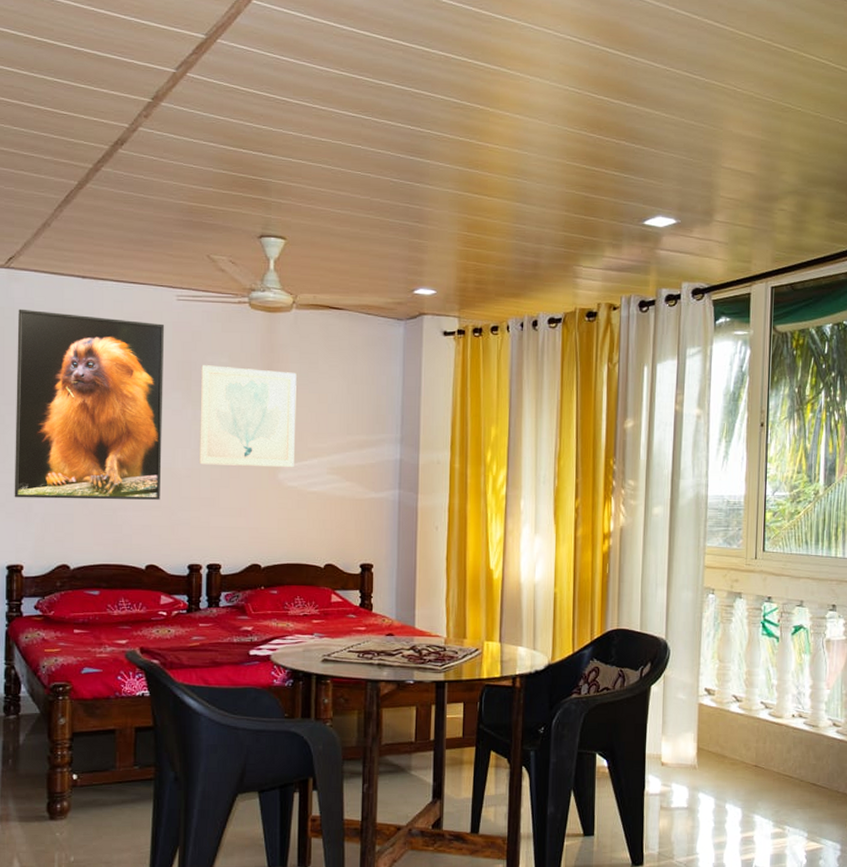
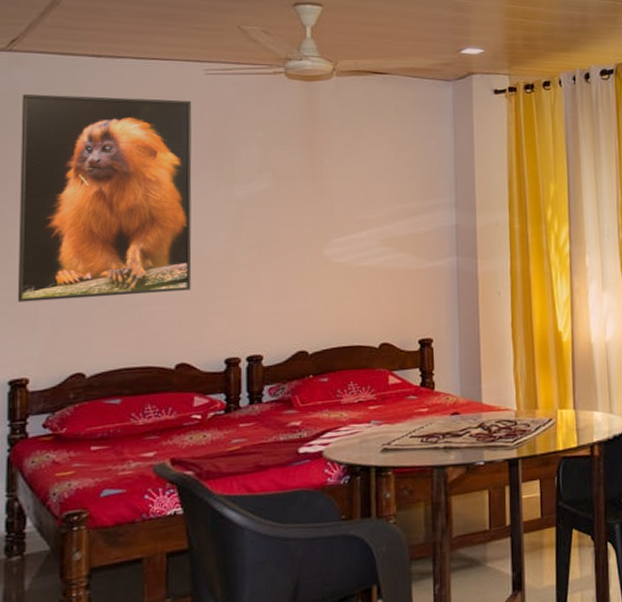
wall art: present [199,365,297,468] -> none [234,140,342,248]

